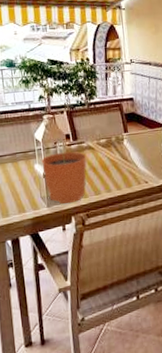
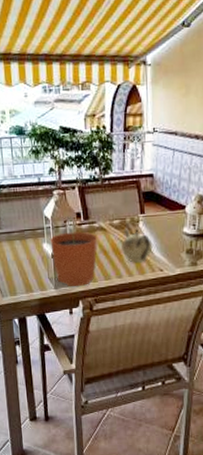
teapot: none [109,145,137,177] -> present [121,228,153,263]

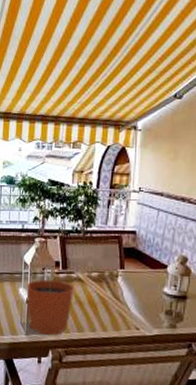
teapot: present [121,228,153,263] -> none [98,282,130,318]

